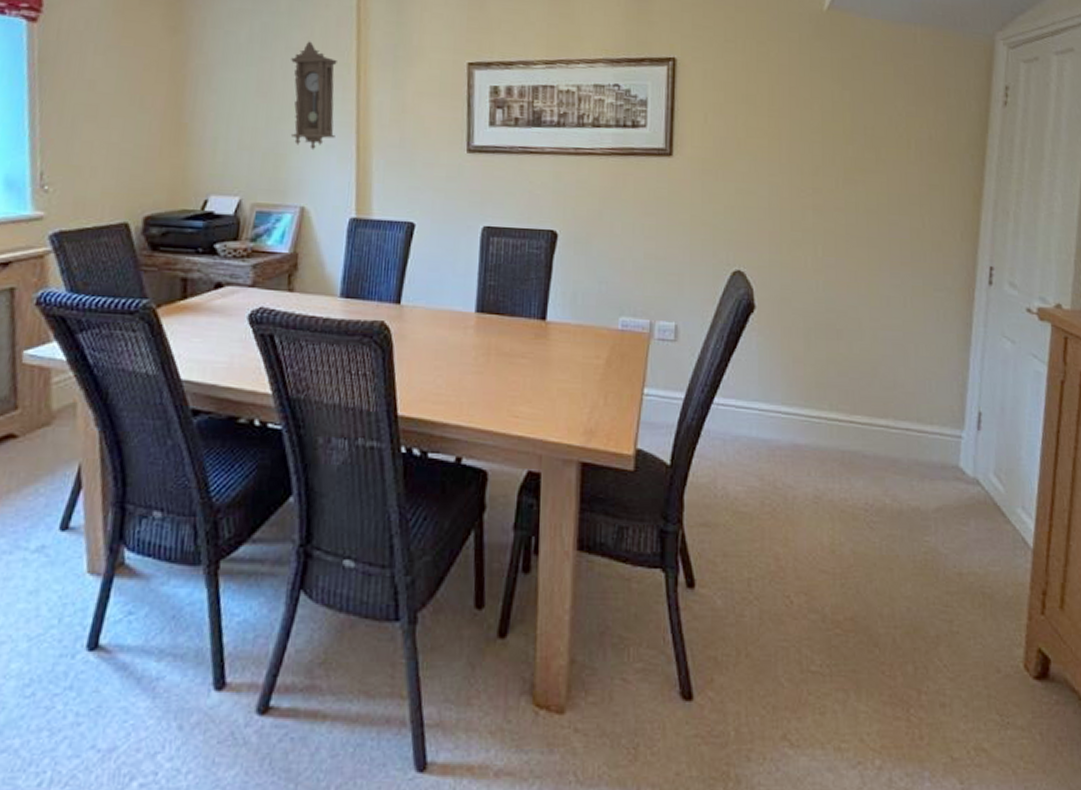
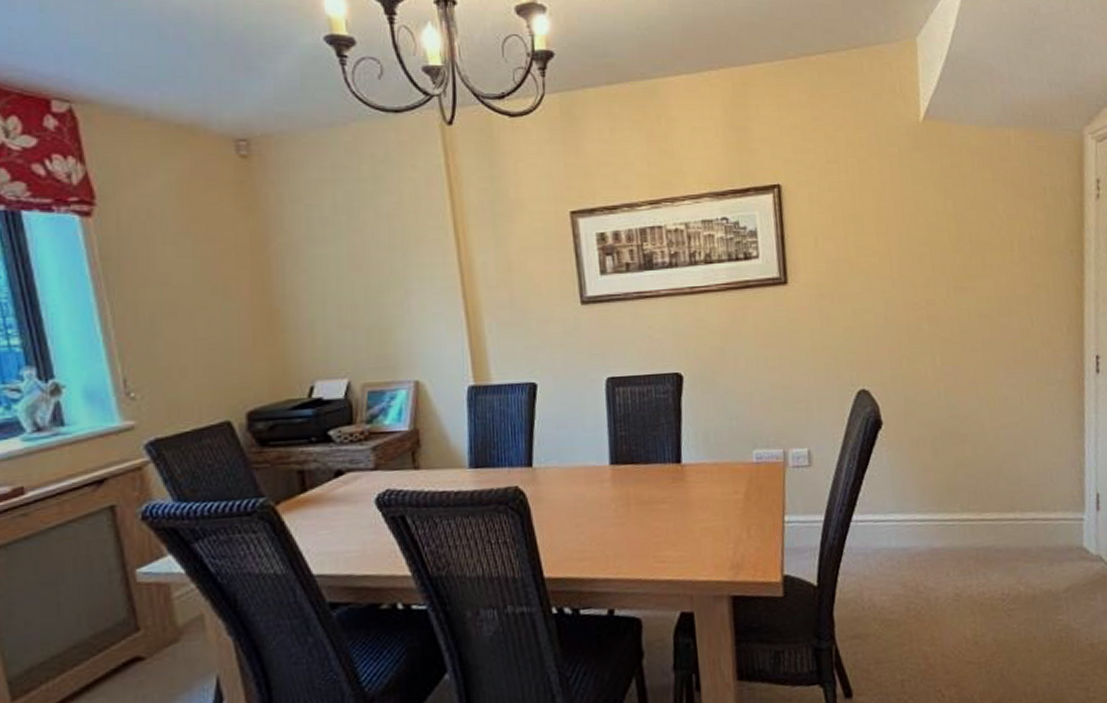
pendulum clock: present [290,41,337,151] -> none [382,206,441,321]

